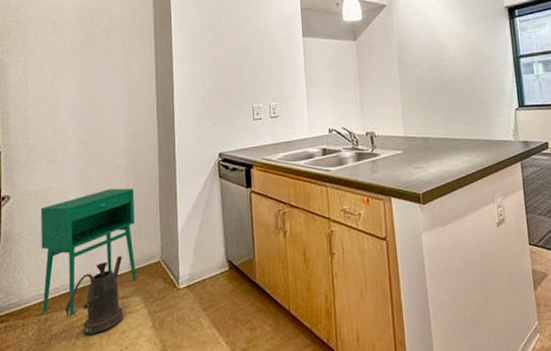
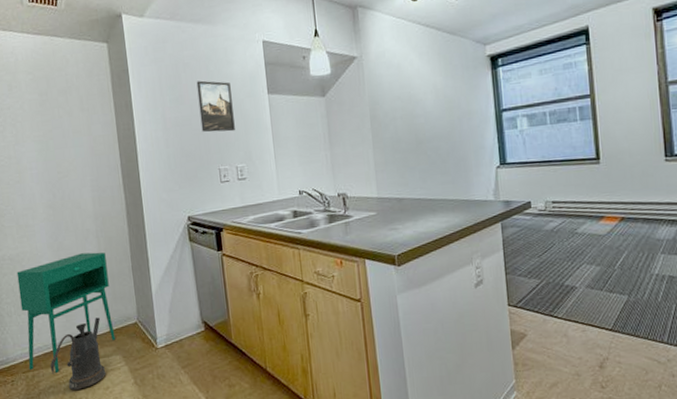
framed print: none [235,23,270,72] -> present [196,80,235,133]

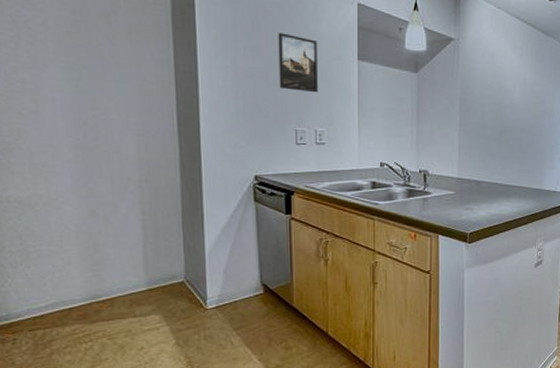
storage cabinet: present [16,252,116,373] -> none [26,203,156,331]
watering can: present [50,317,106,391] -> none [67,274,141,351]

